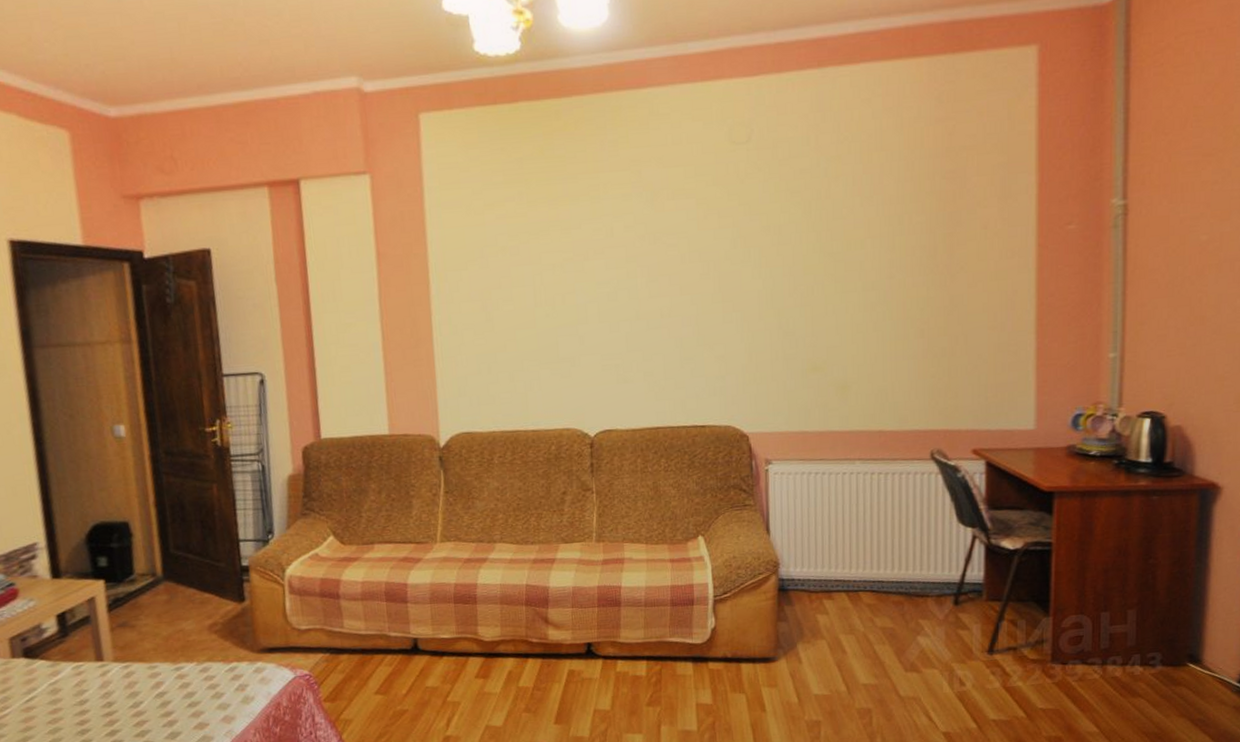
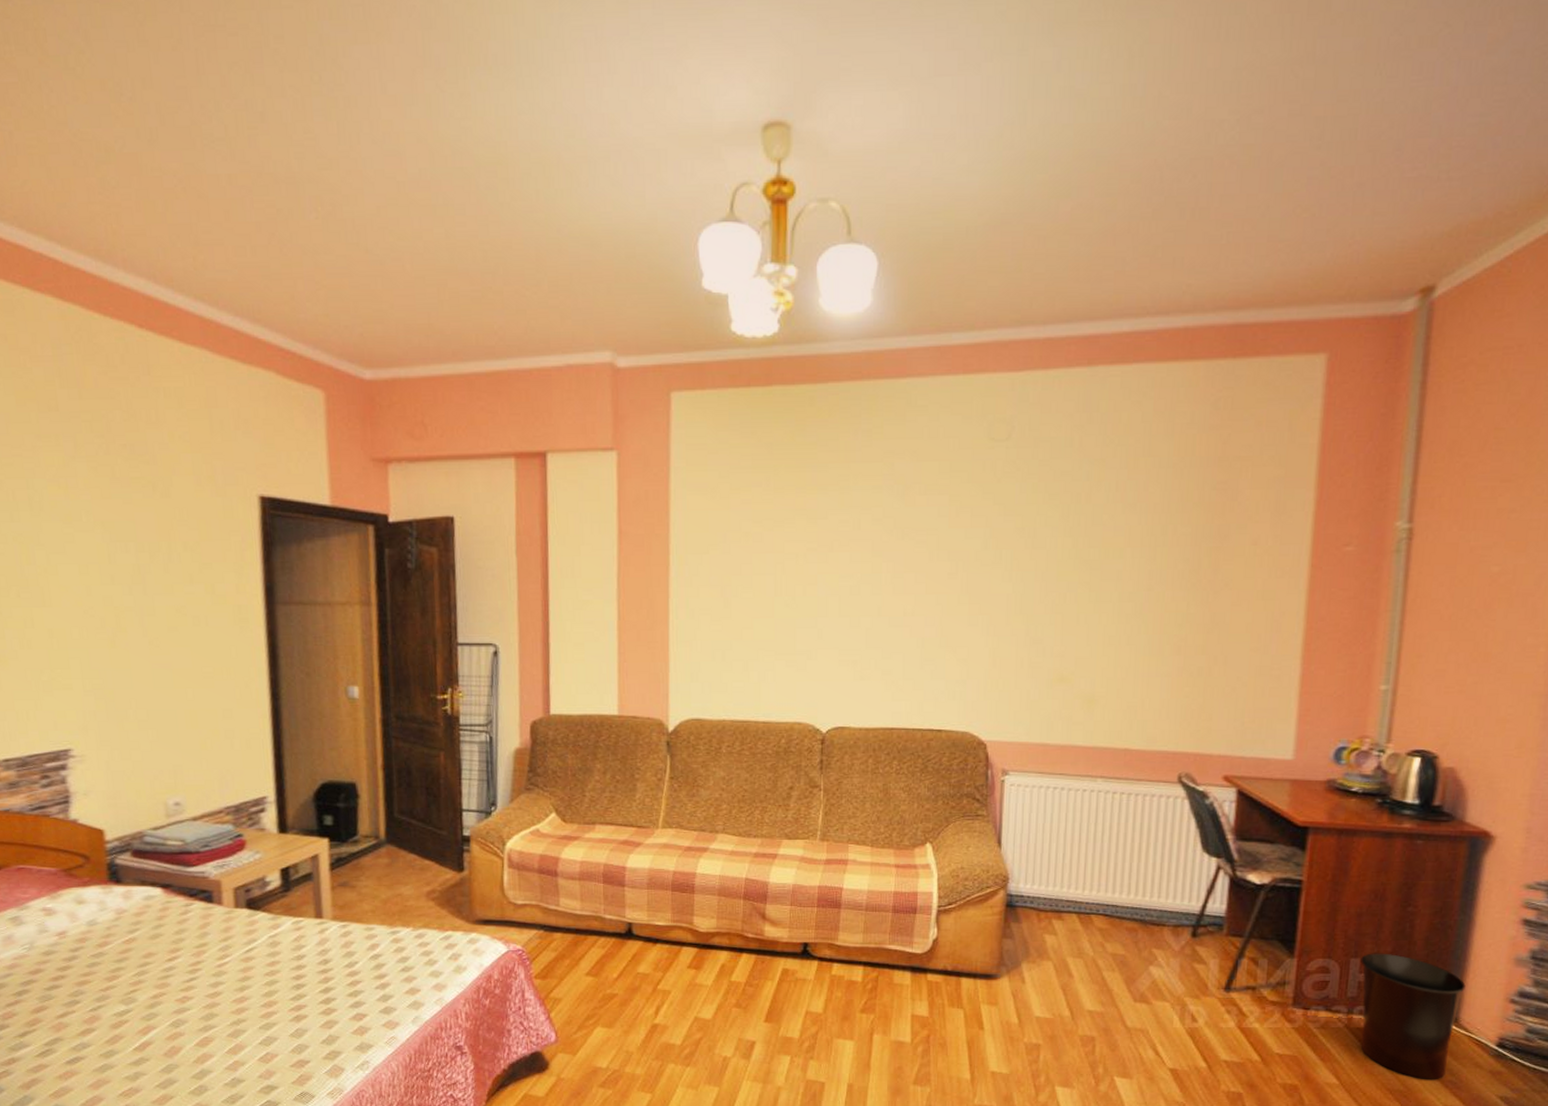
waste bin: none [1110,604,1206,720] -> present [1360,953,1466,1079]

